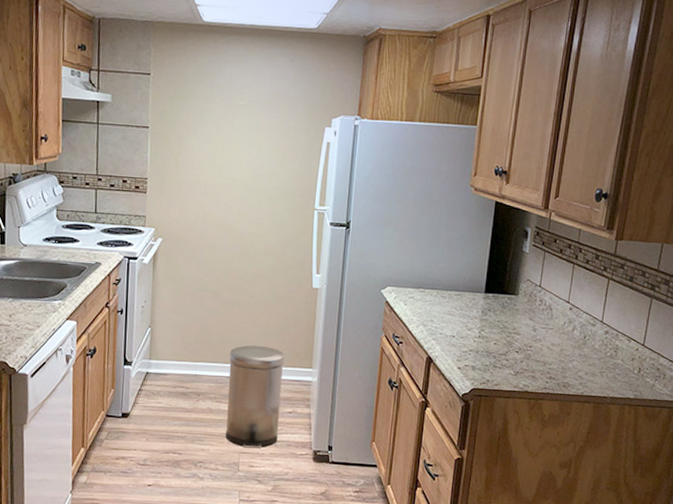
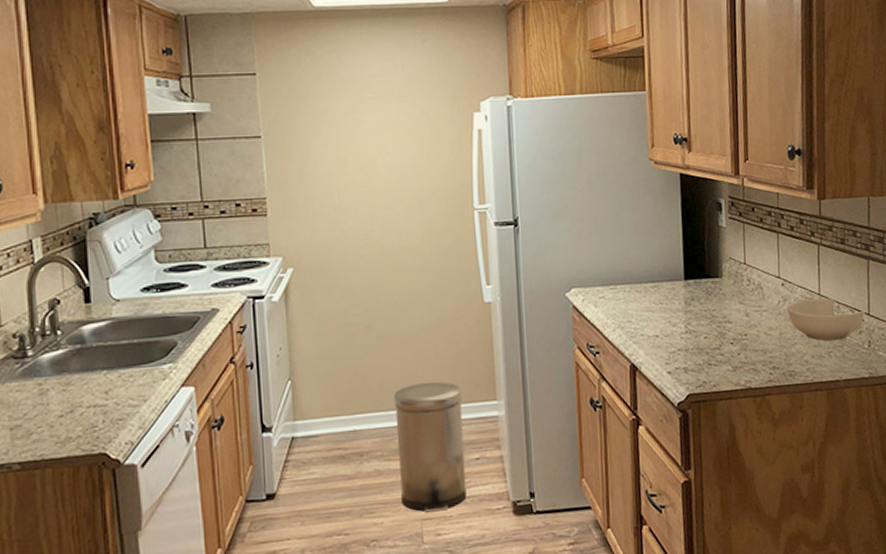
bowl: none [570,324,642,364] -> present [786,298,867,341]

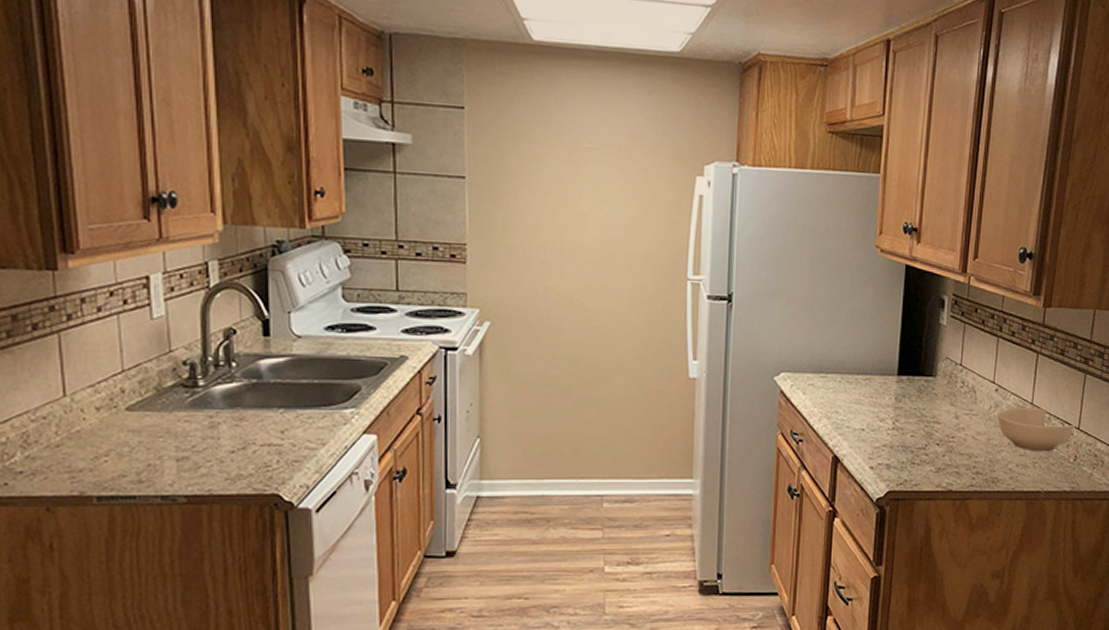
pedal bin: present [393,381,467,513] -> none [585,453,658,584]

